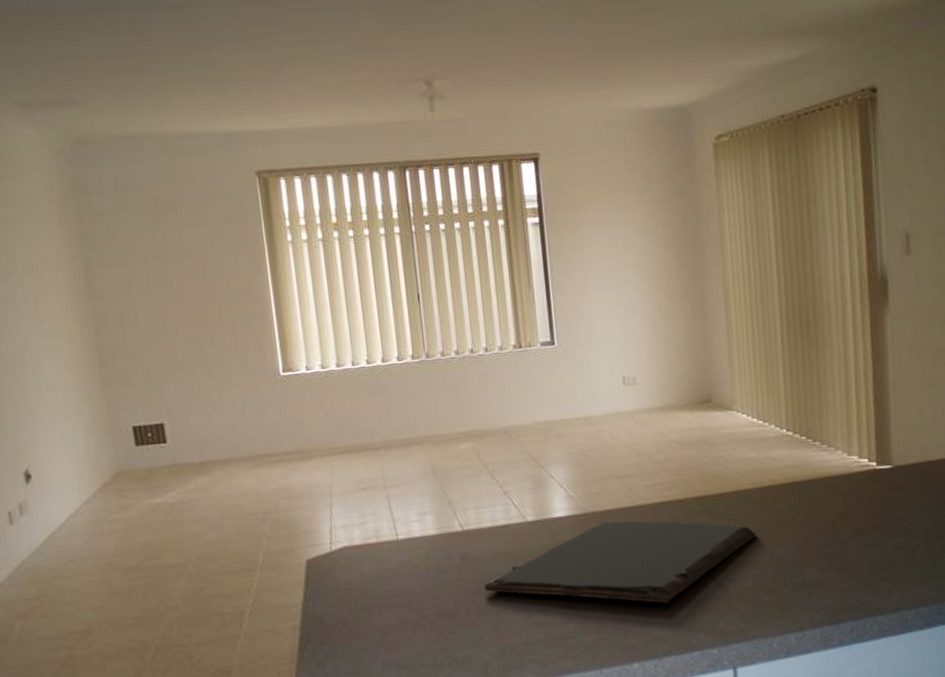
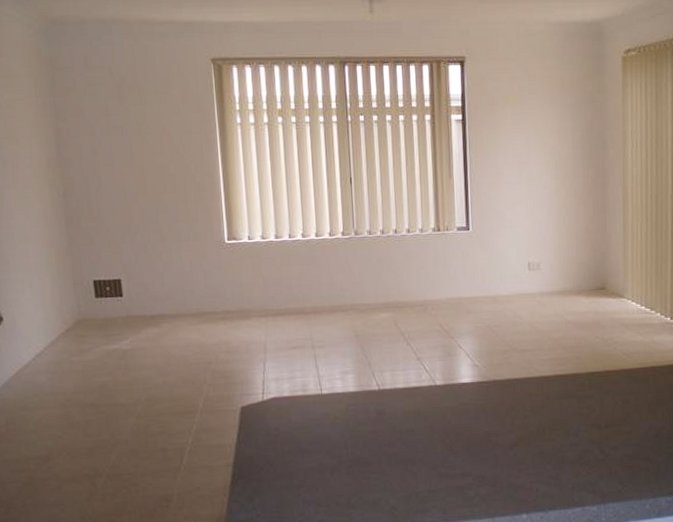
cutting board: present [484,520,757,604] -> none [395,390,638,464]

